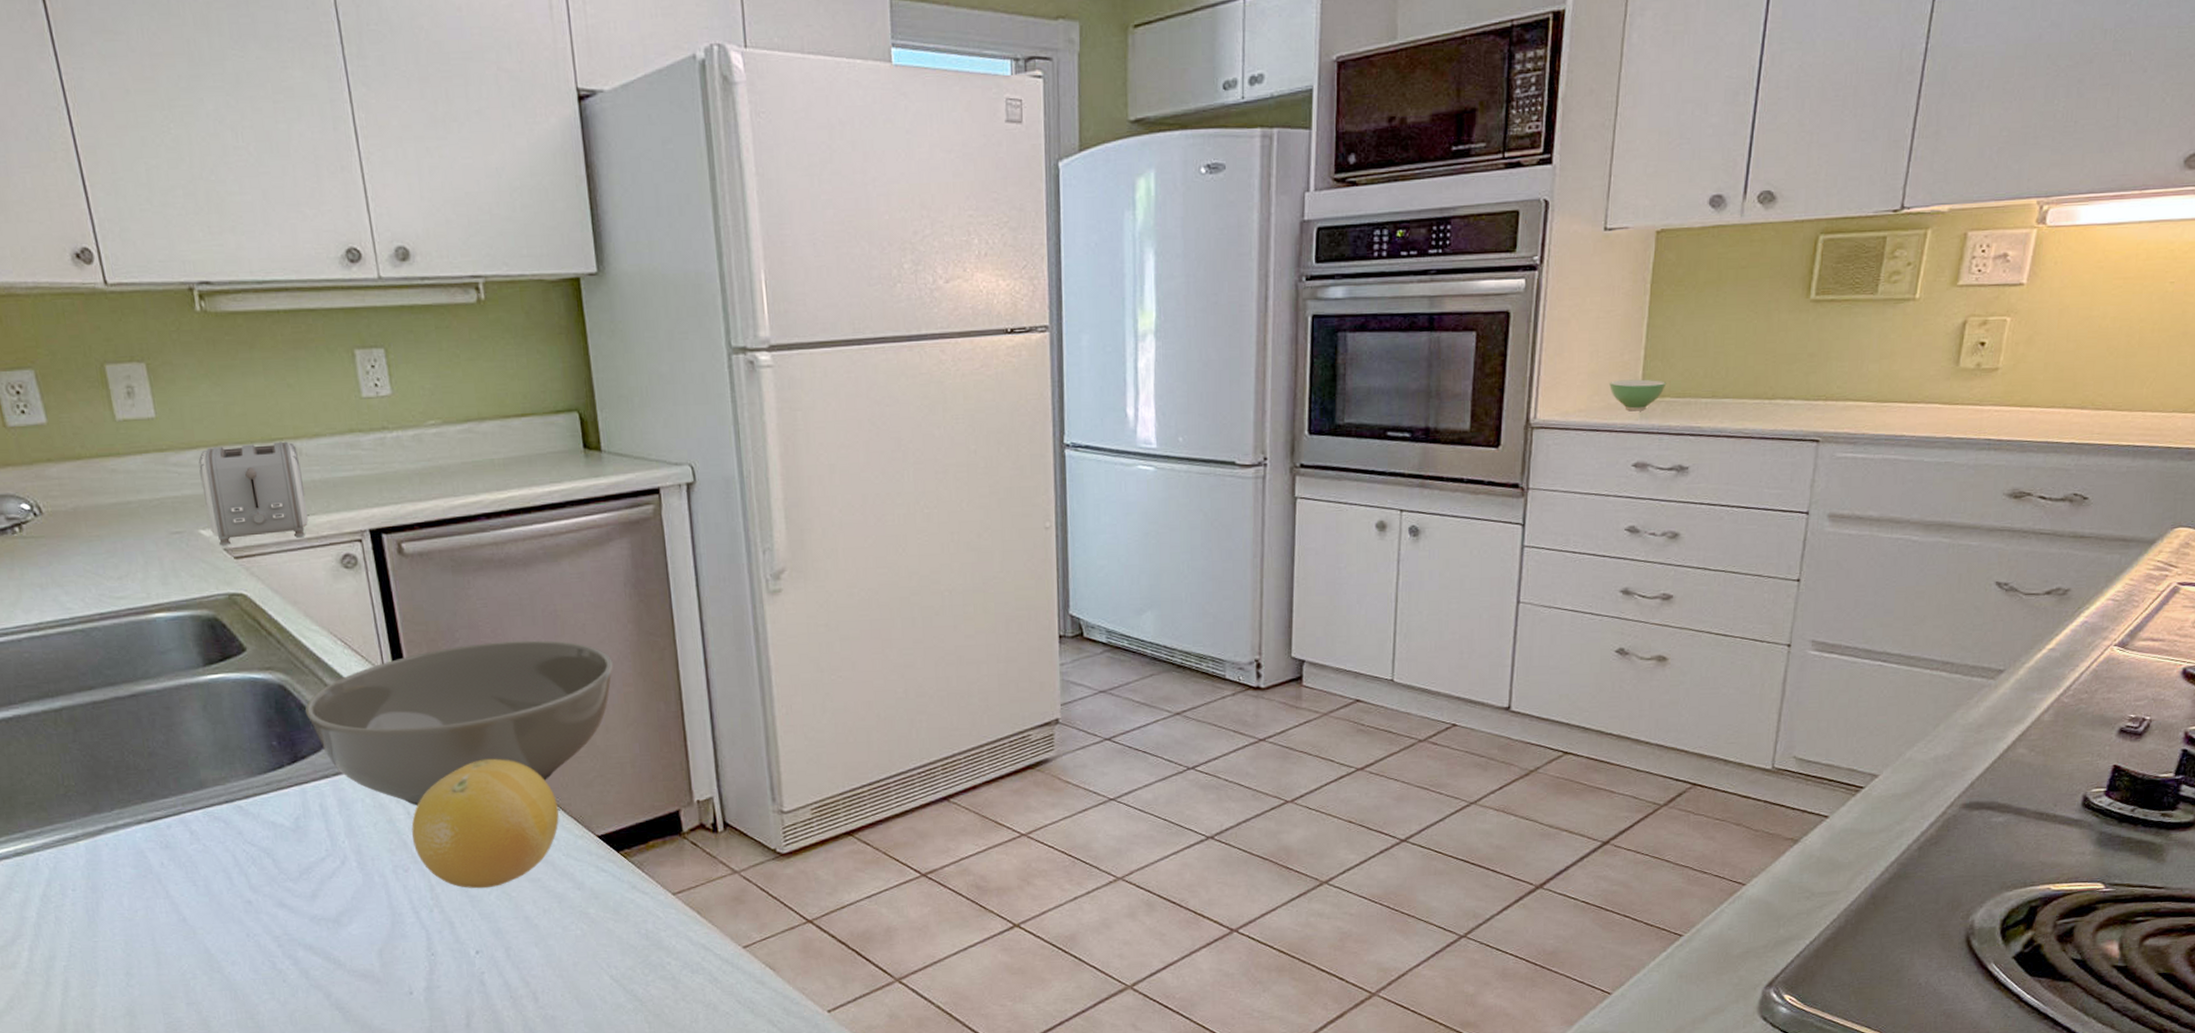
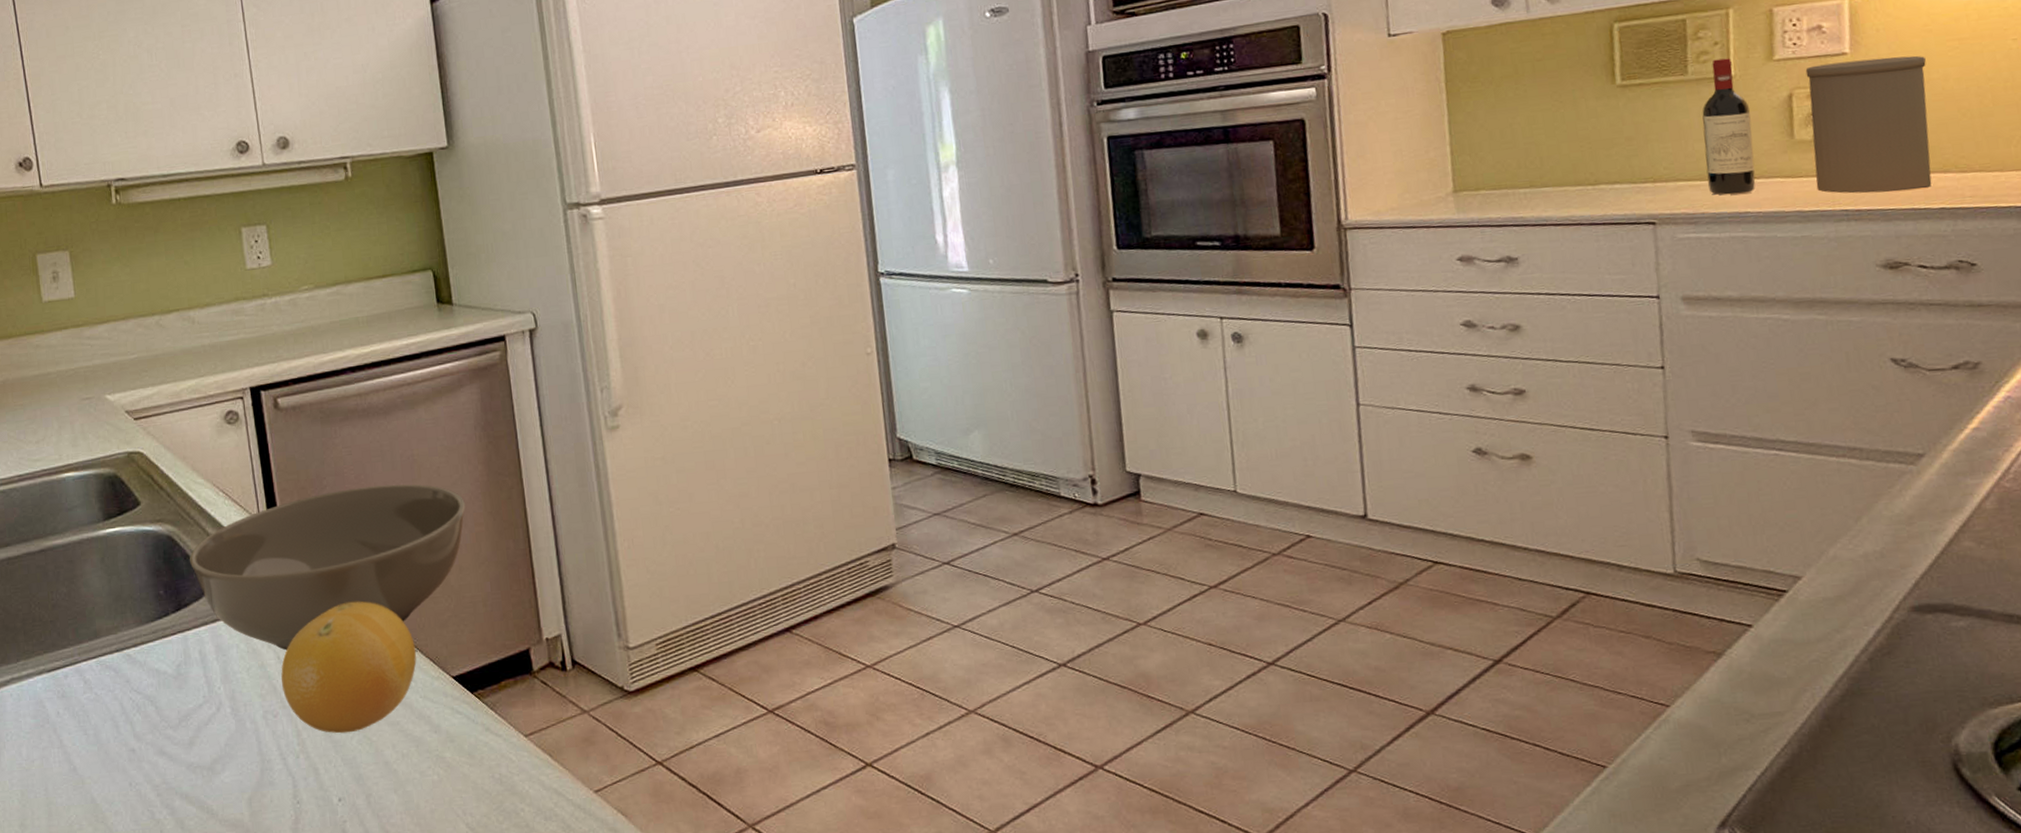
toaster: present [198,441,309,546] -> none [108,312,198,409]
bowl: present [1608,379,1667,412] -> none [1417,174,1479,207]
wine bottle: none [1872,280,1926,418] -> present [1702,58,1756,195]
canister: none [1968,291,2091,425] -> present [1805,55,1932,194]

